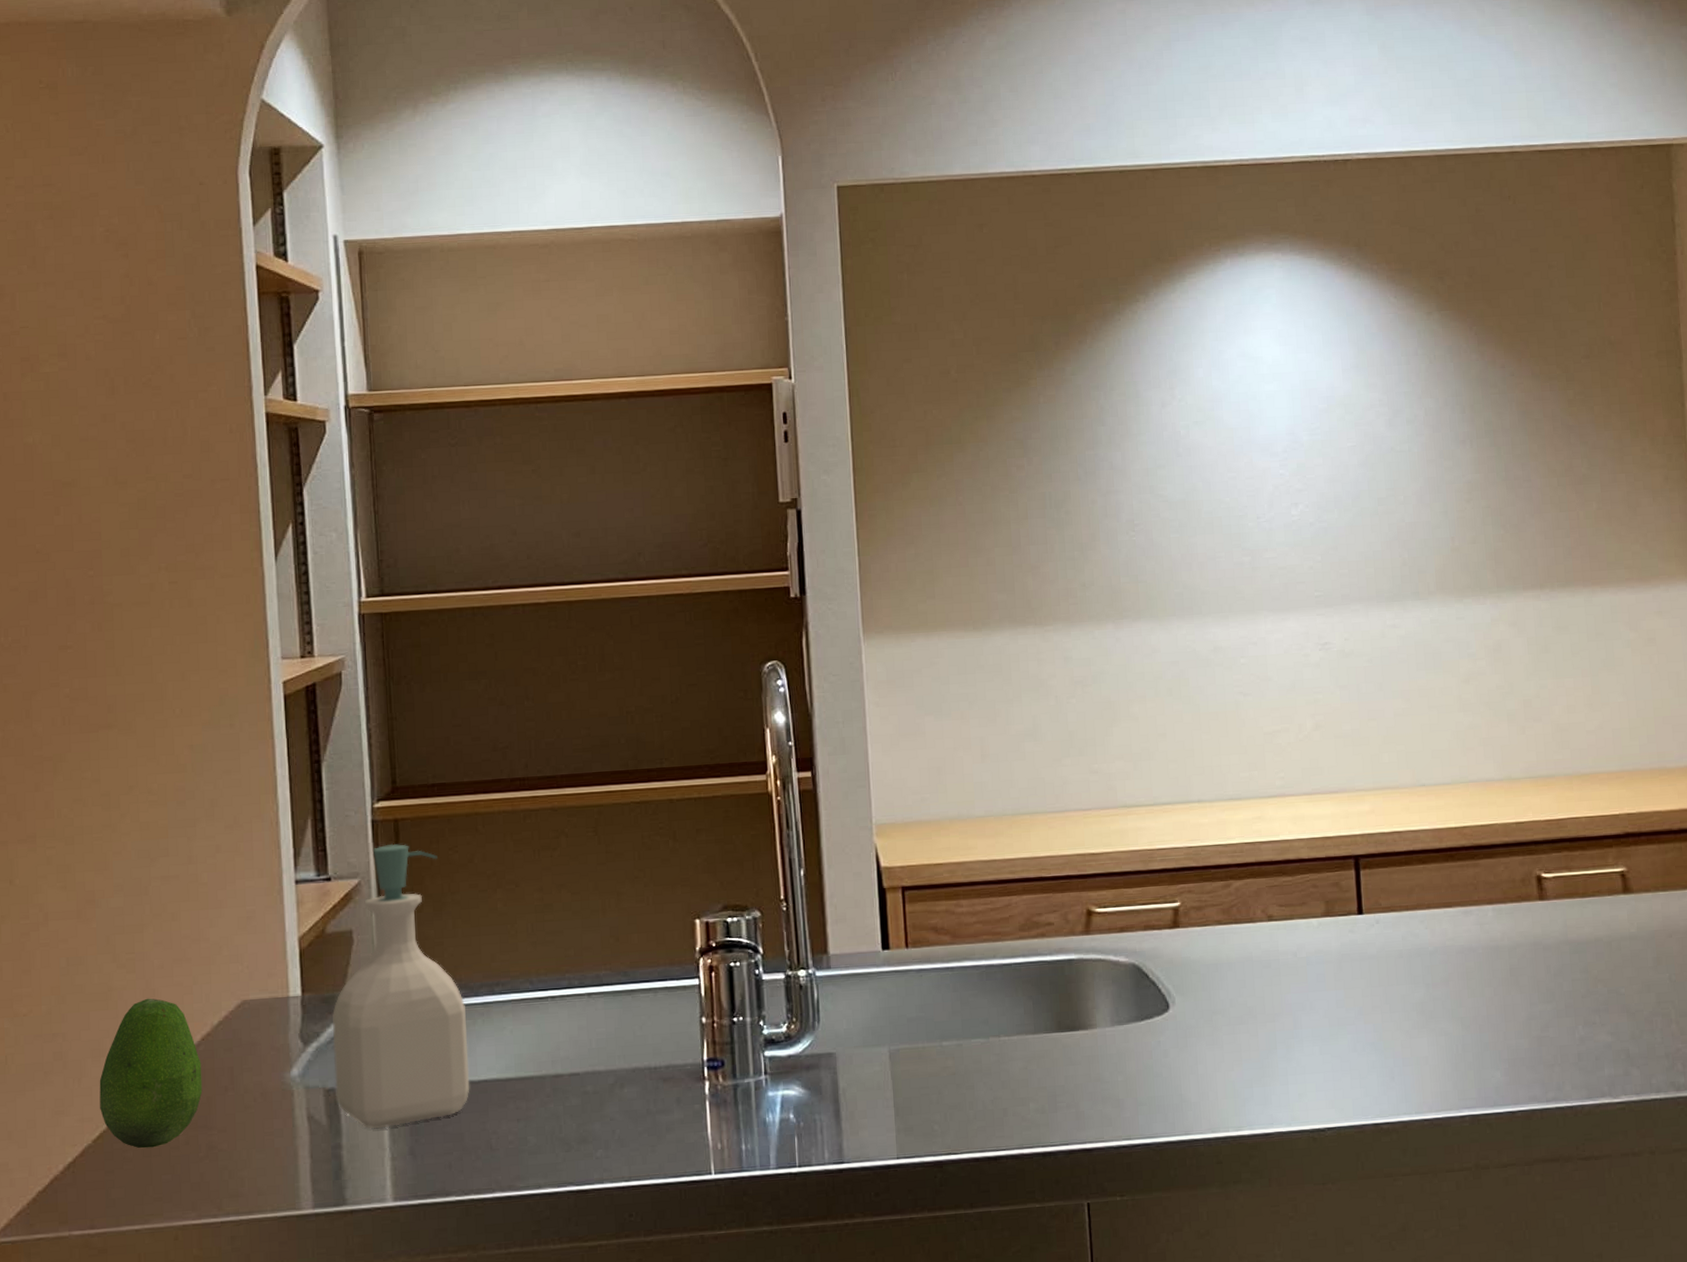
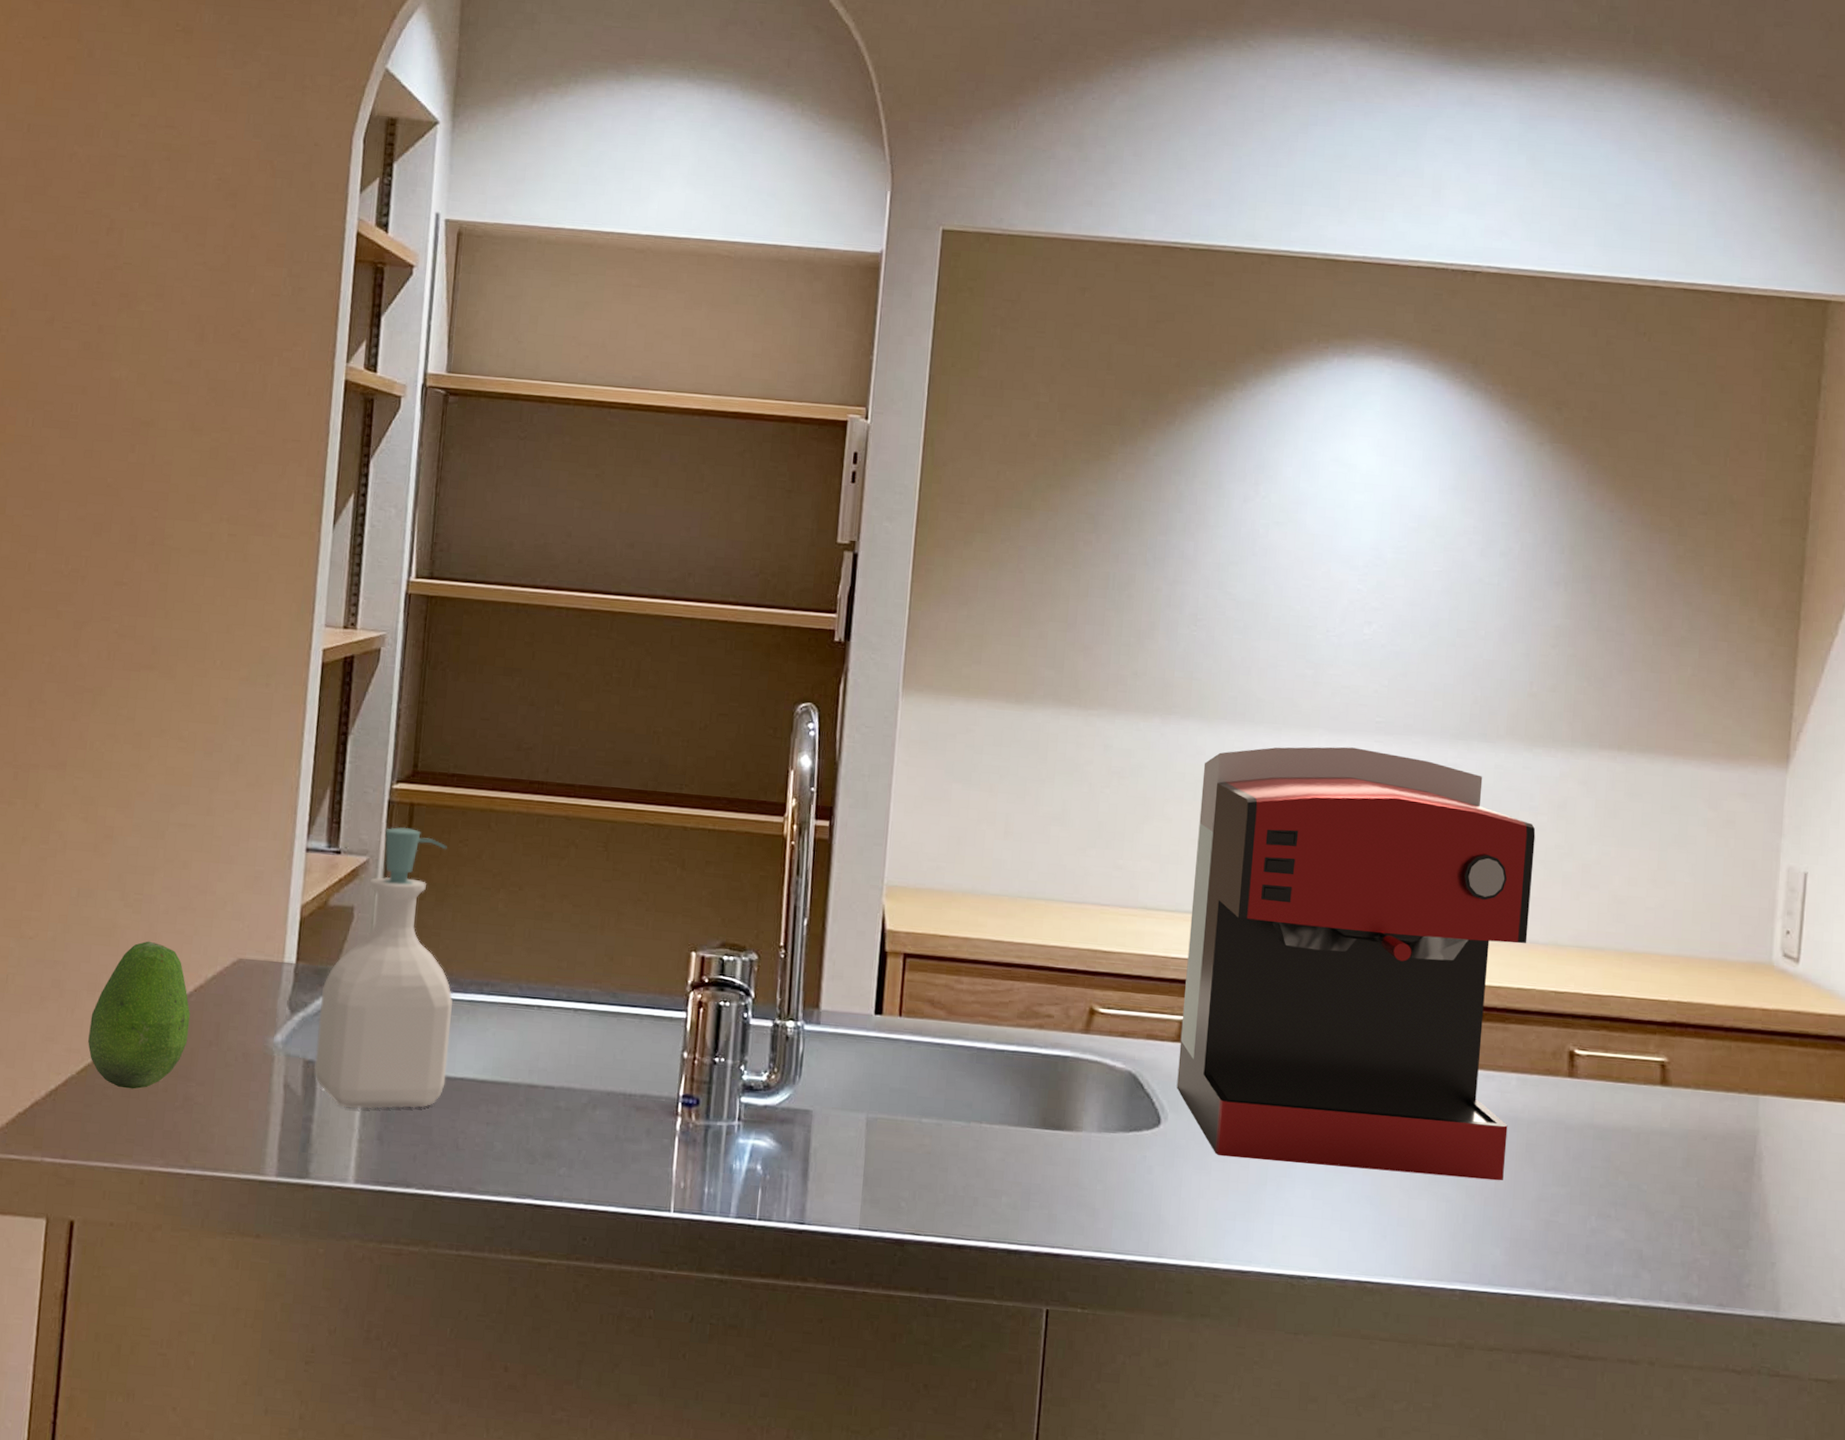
coffee maker: none [1160,623,1494,1029] -> present [1176,747,1536,1181]

